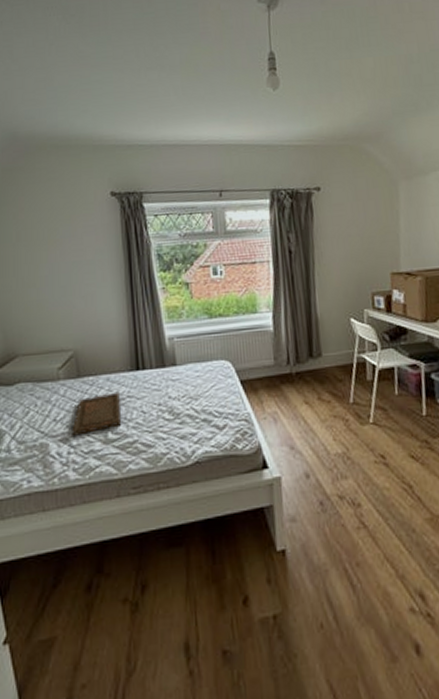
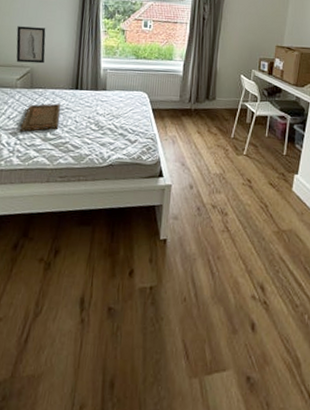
wall art: none [48,296,90,346] -> present [16,26,46,64]

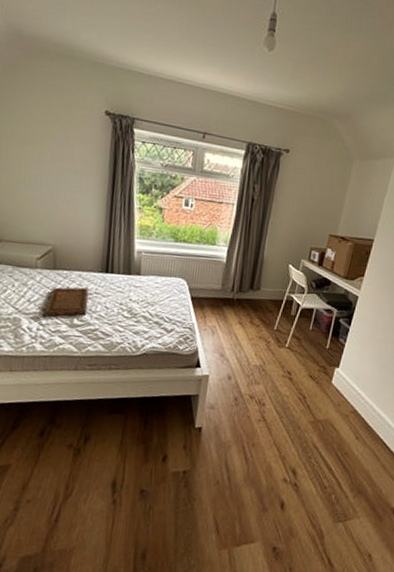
wall art: present [16,26,46,64] -> none [34,196,70,242]

